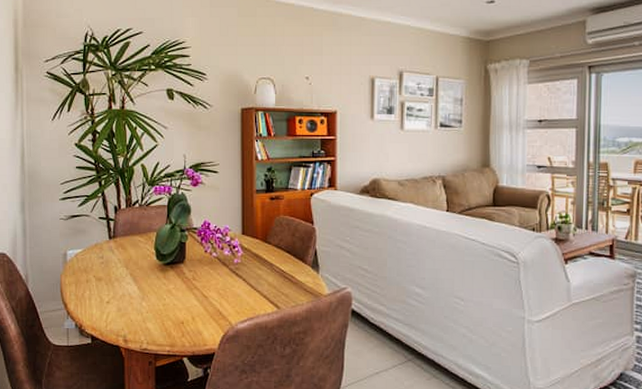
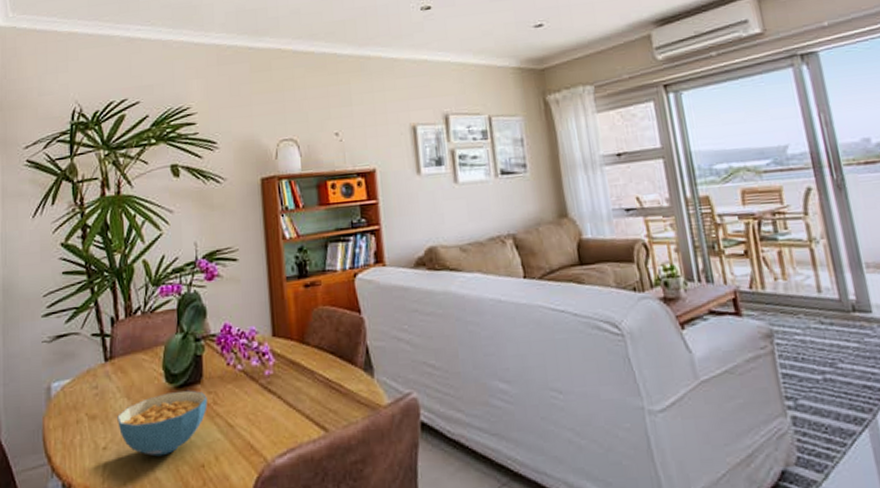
cereal bowl: none [118,267,188,313] -> present [117,390,207,457]

